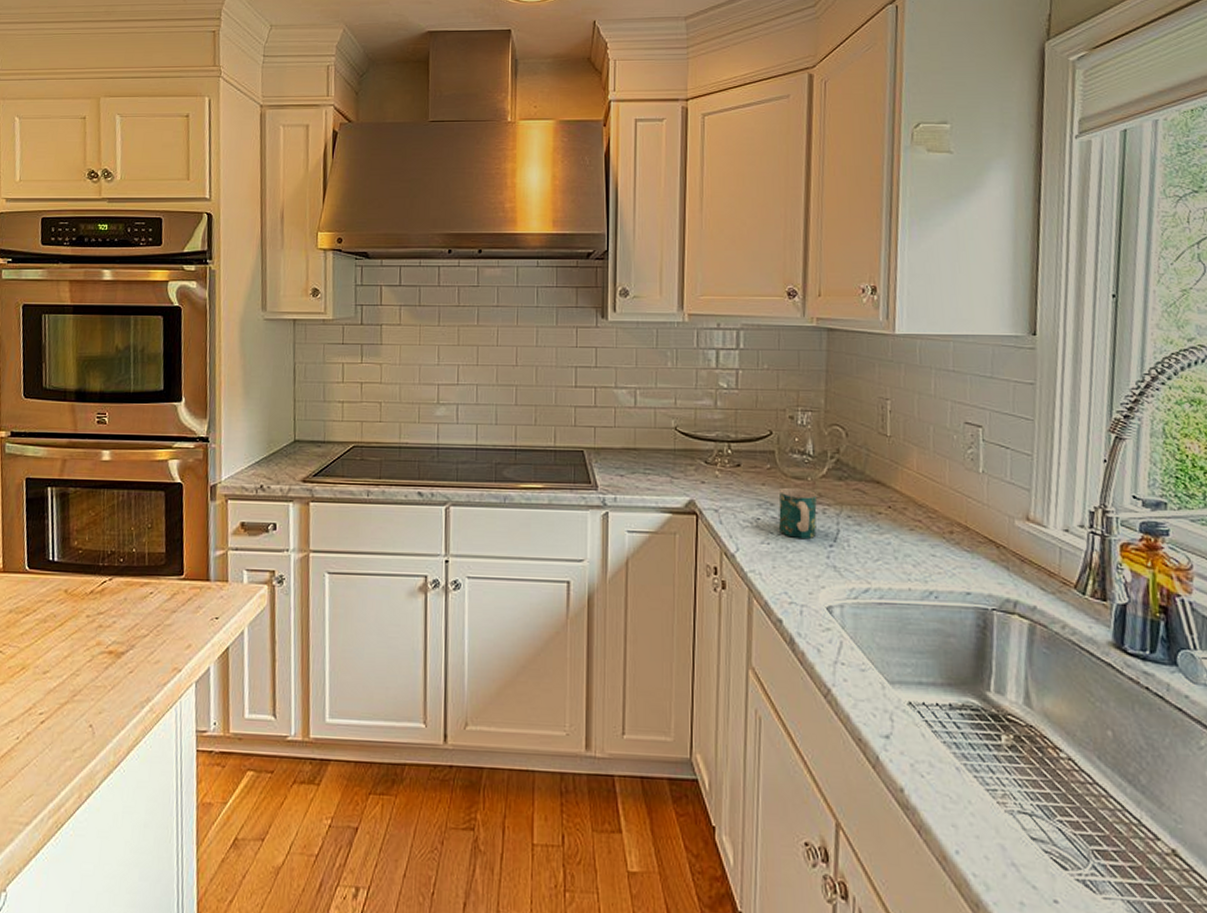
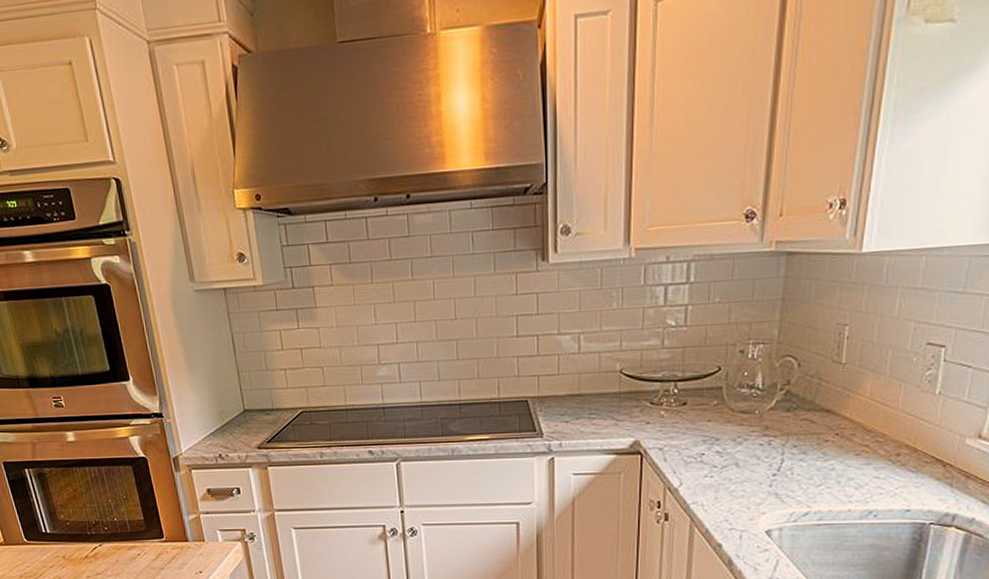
mug: present [778,488,817,538] -> none [724,422,763,470]

